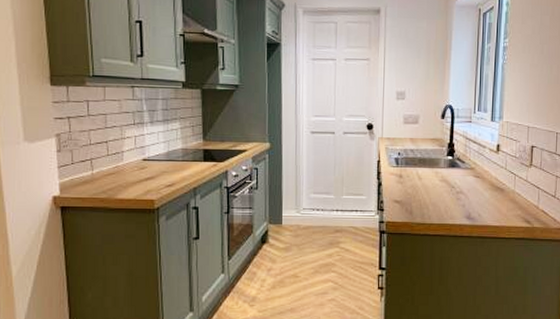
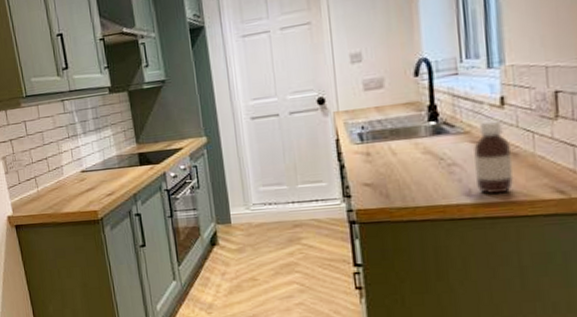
bottle: none [474,161,500,219] -> present [474,119,514,194]

